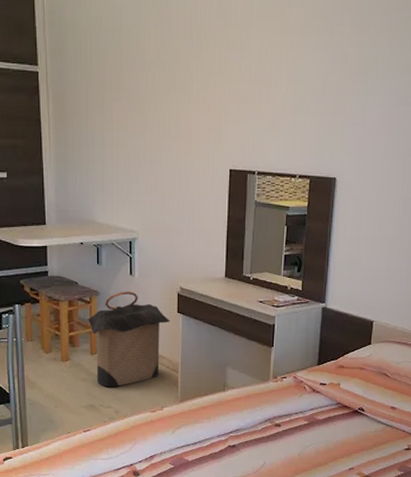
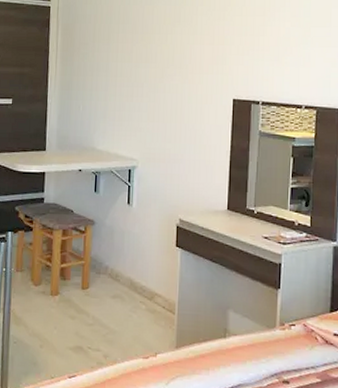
laundry hamper: present [87,291,171,388] -> none [81,221,168,328]

